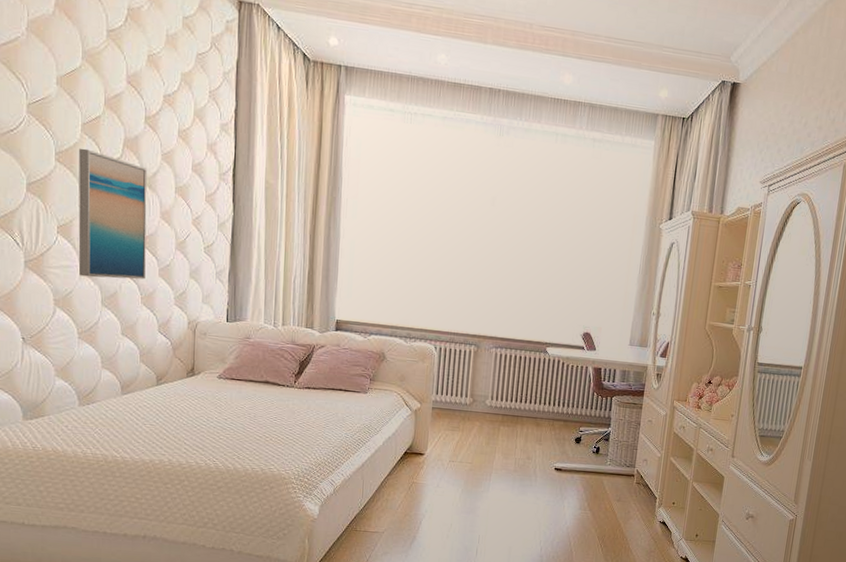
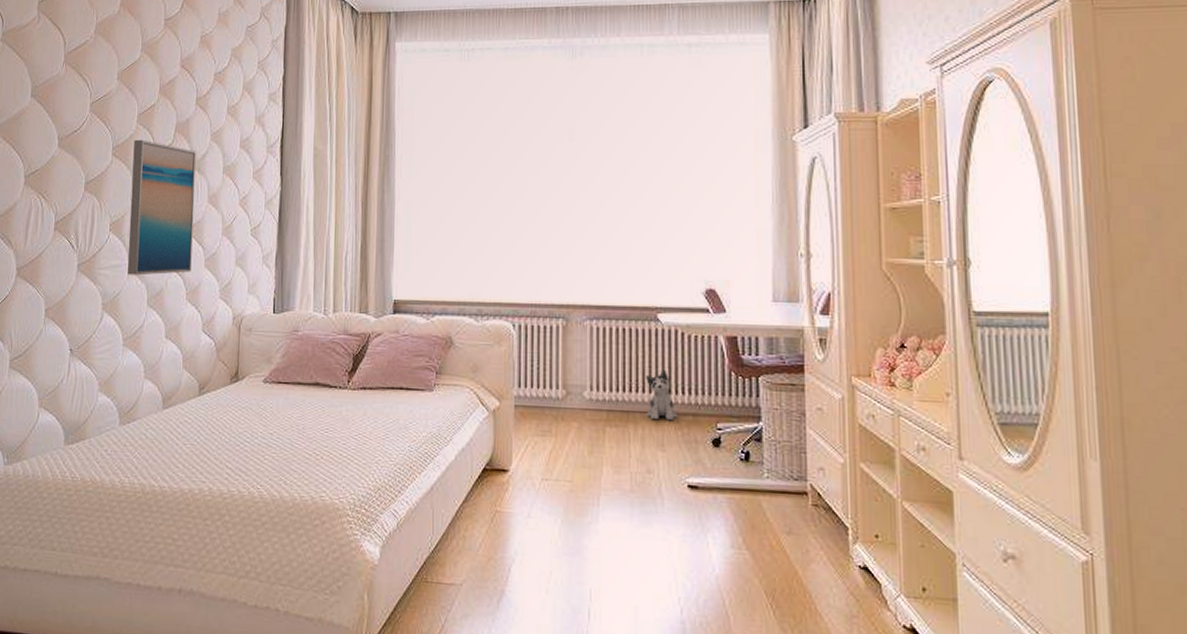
plush toy: none [531,388,553,424] -> present [646,370,677,421]

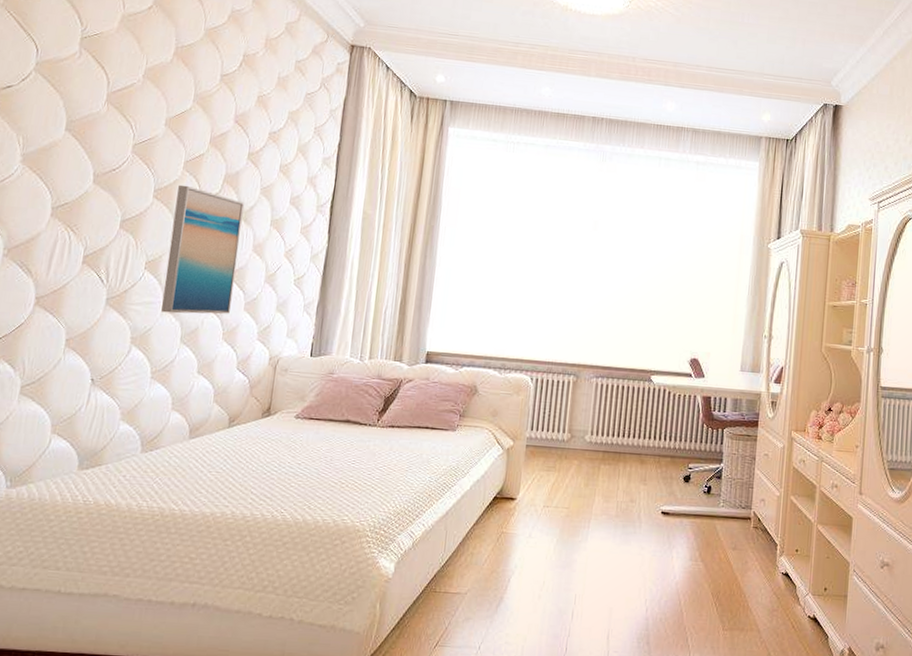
plush toy: present [646,370,677,421] -> none [634,421,659,461]

